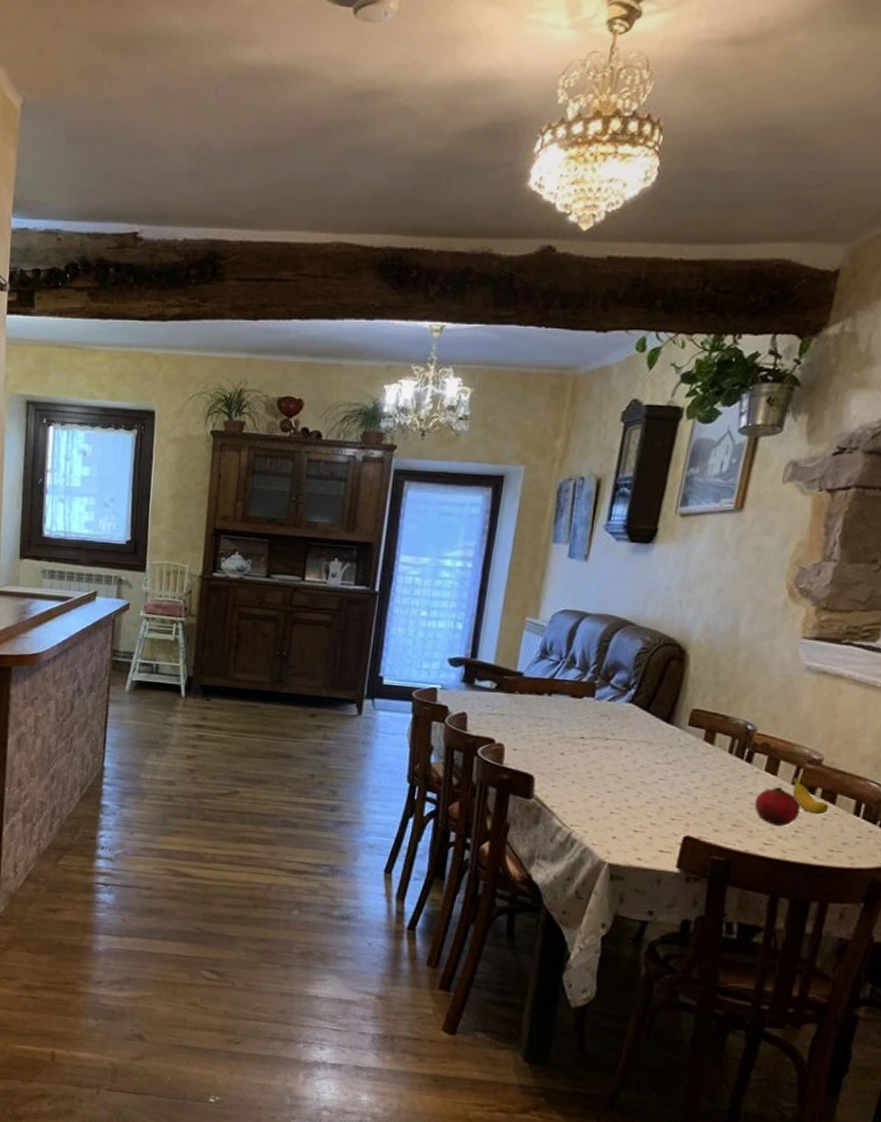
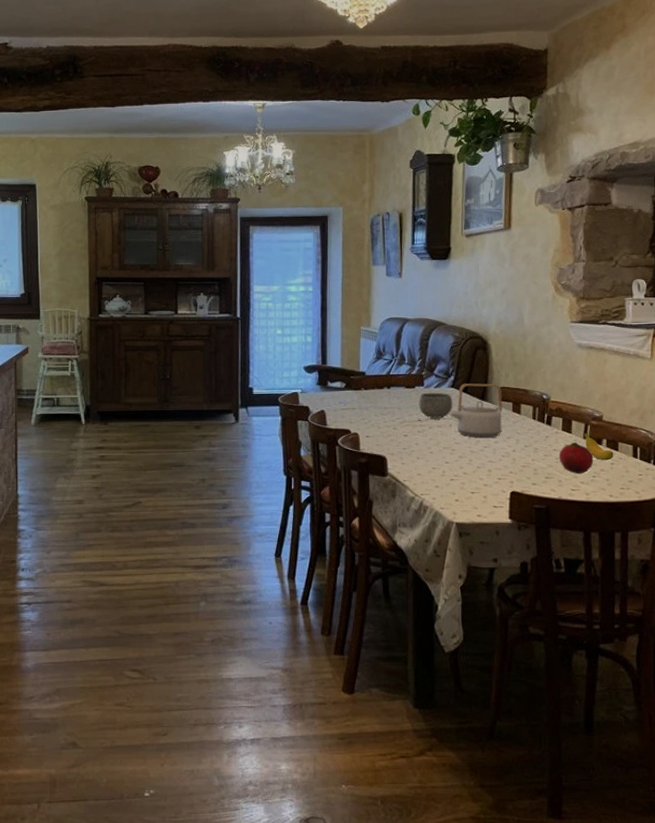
bowl: none [584,705,629,740] -> present [418,392,453,420]
teapot: none [621,700,695,770] -> present [449,383,503,439]

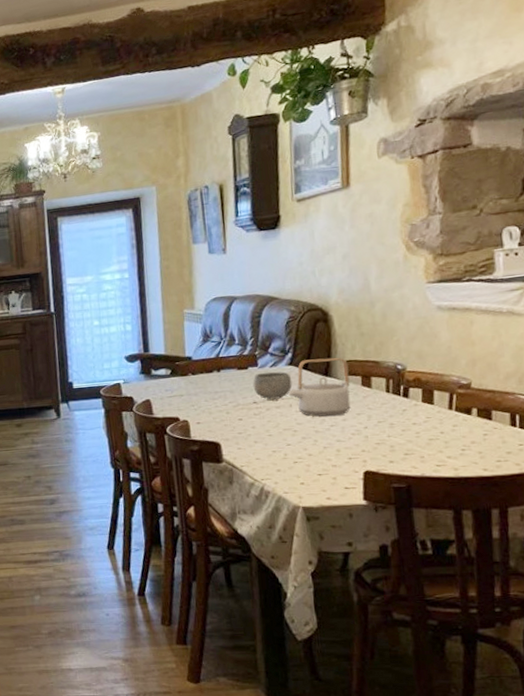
fruit: present [558,442,594,474] -> none [419,414,463,448]
banana: present [584,433,614,461] -> none [448,403,487,432]

